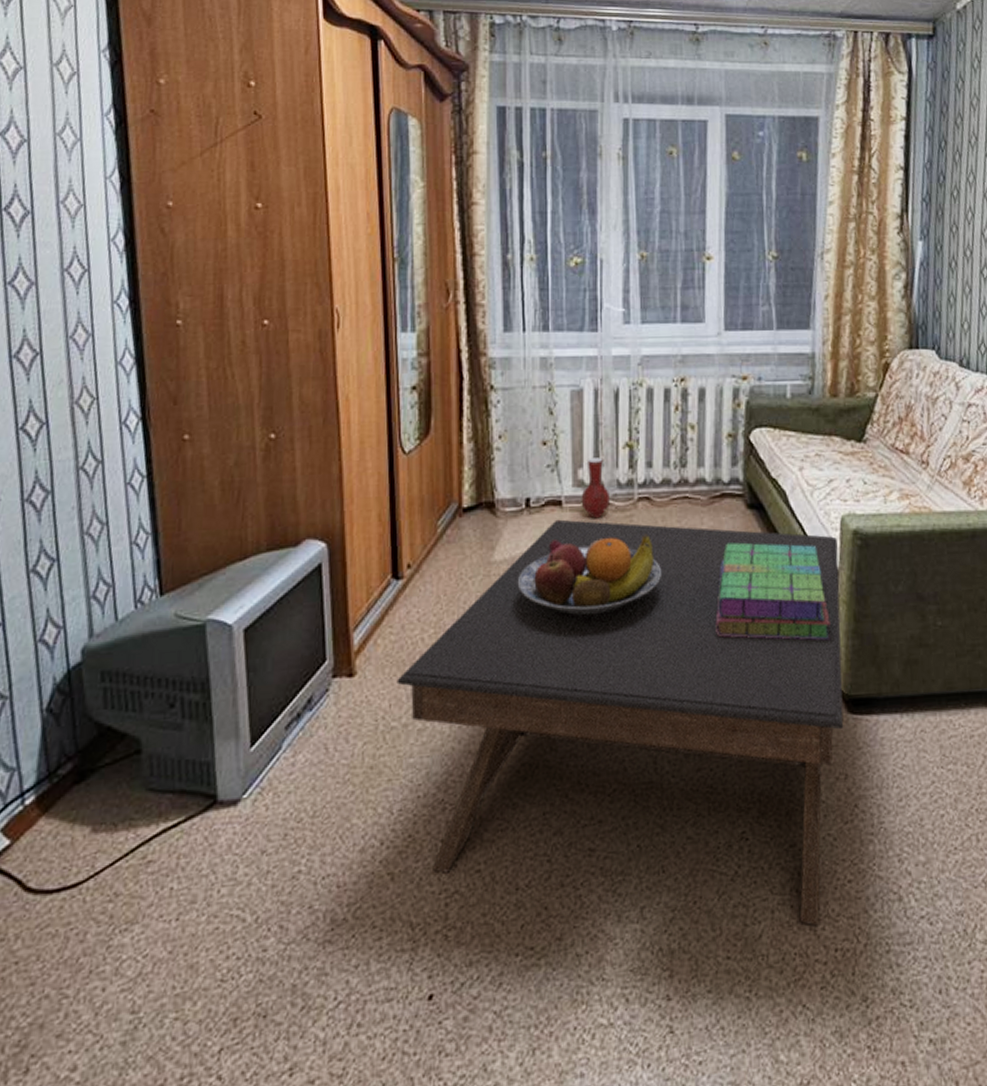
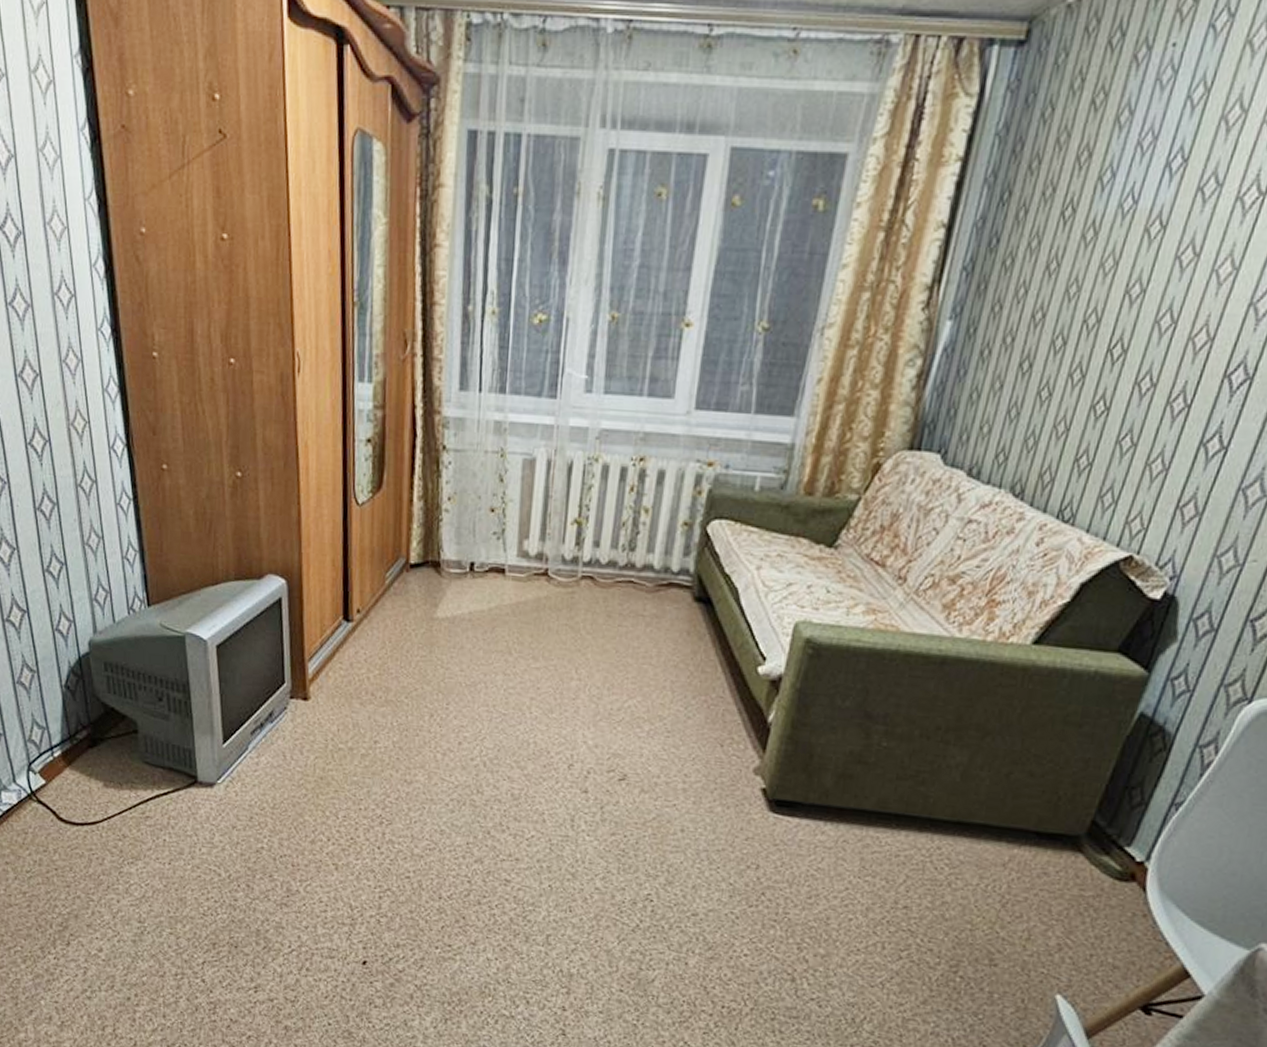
coffee table: present [397,519,844,926] -> none [344,586,787,985]
fruit bowl: present [518,533,661,616] -> none [458,605,597,681]
vase: present [581,457,610,519] -> none [524,530,553,591]
stack of books: present [715,543,830,641] -> none [645,633,766,742]

